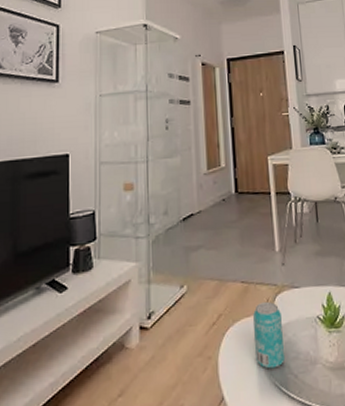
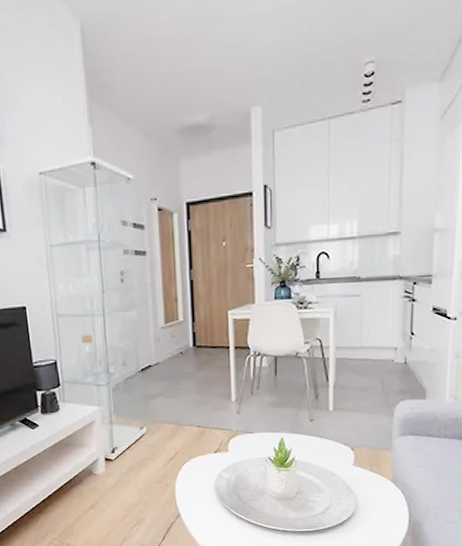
beverage can: present [253,301,285,369] -> none [208,443,236,496]

